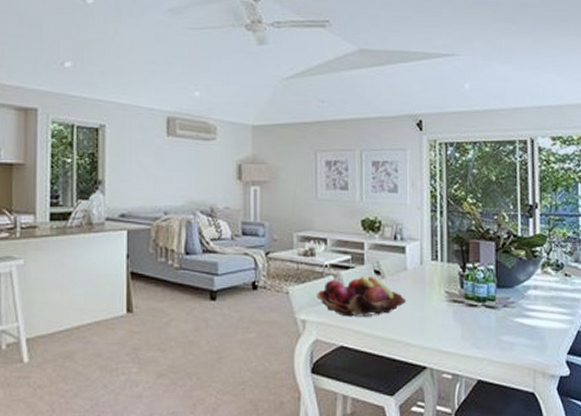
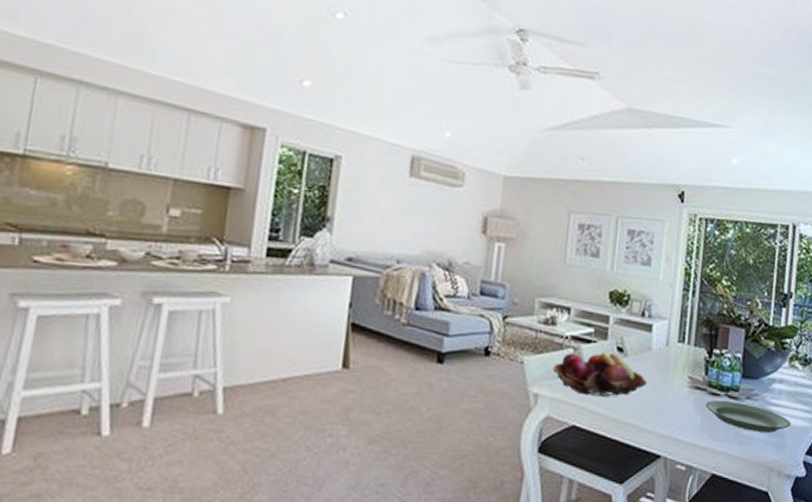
plate: none [464,311,550,337] -> present [705,400,791,433]

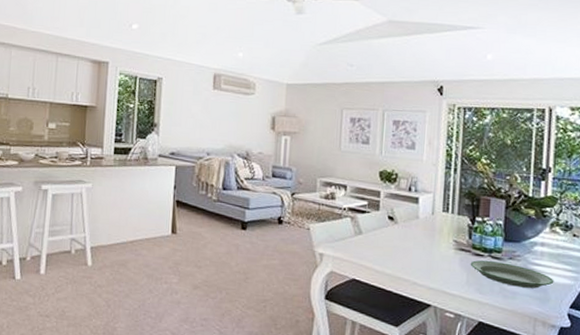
fruit basket: present [553,351,648,397] -> none [334,220,417,256]

